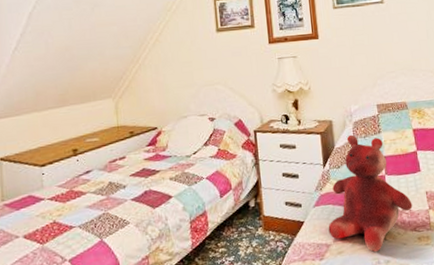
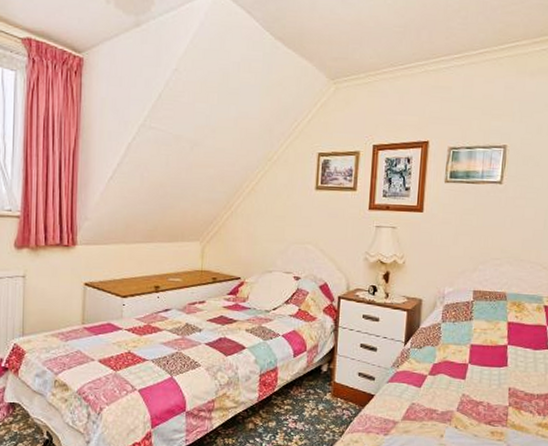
teddy bear: present [328,134,413,252] -> none [398,317,492,437]

